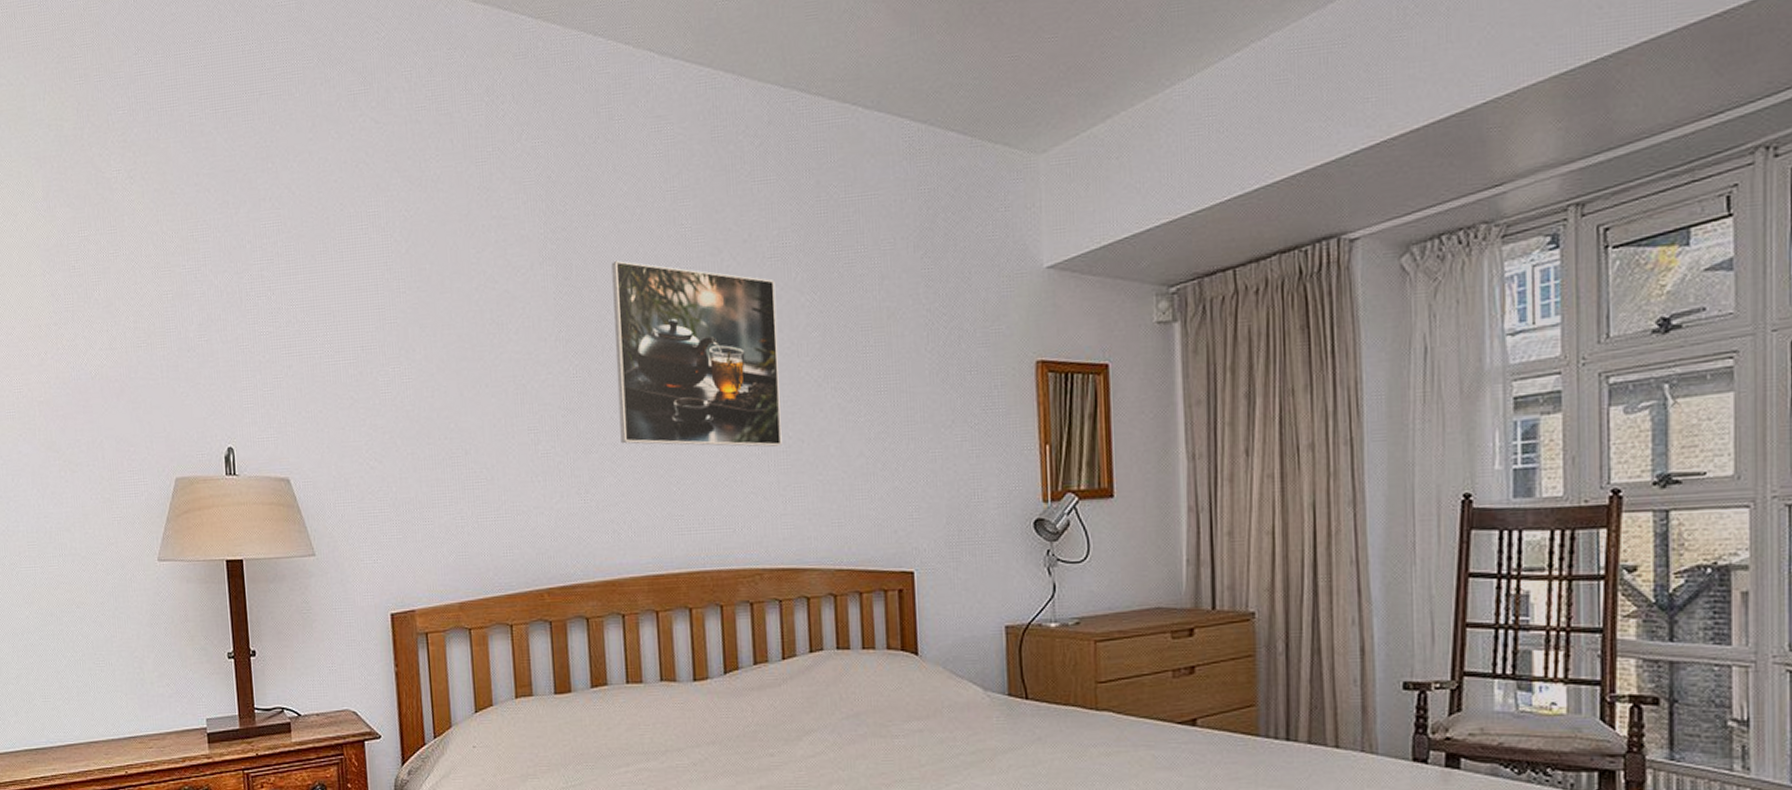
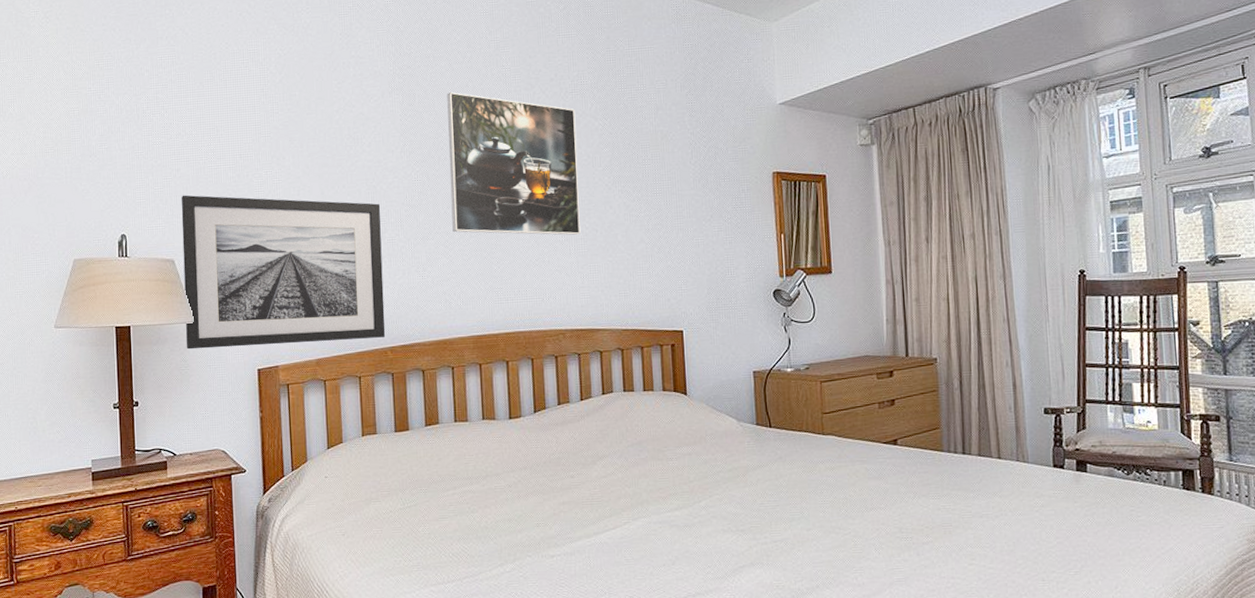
wall art: none [294,398,541,589] -> present [181,195,386,350]

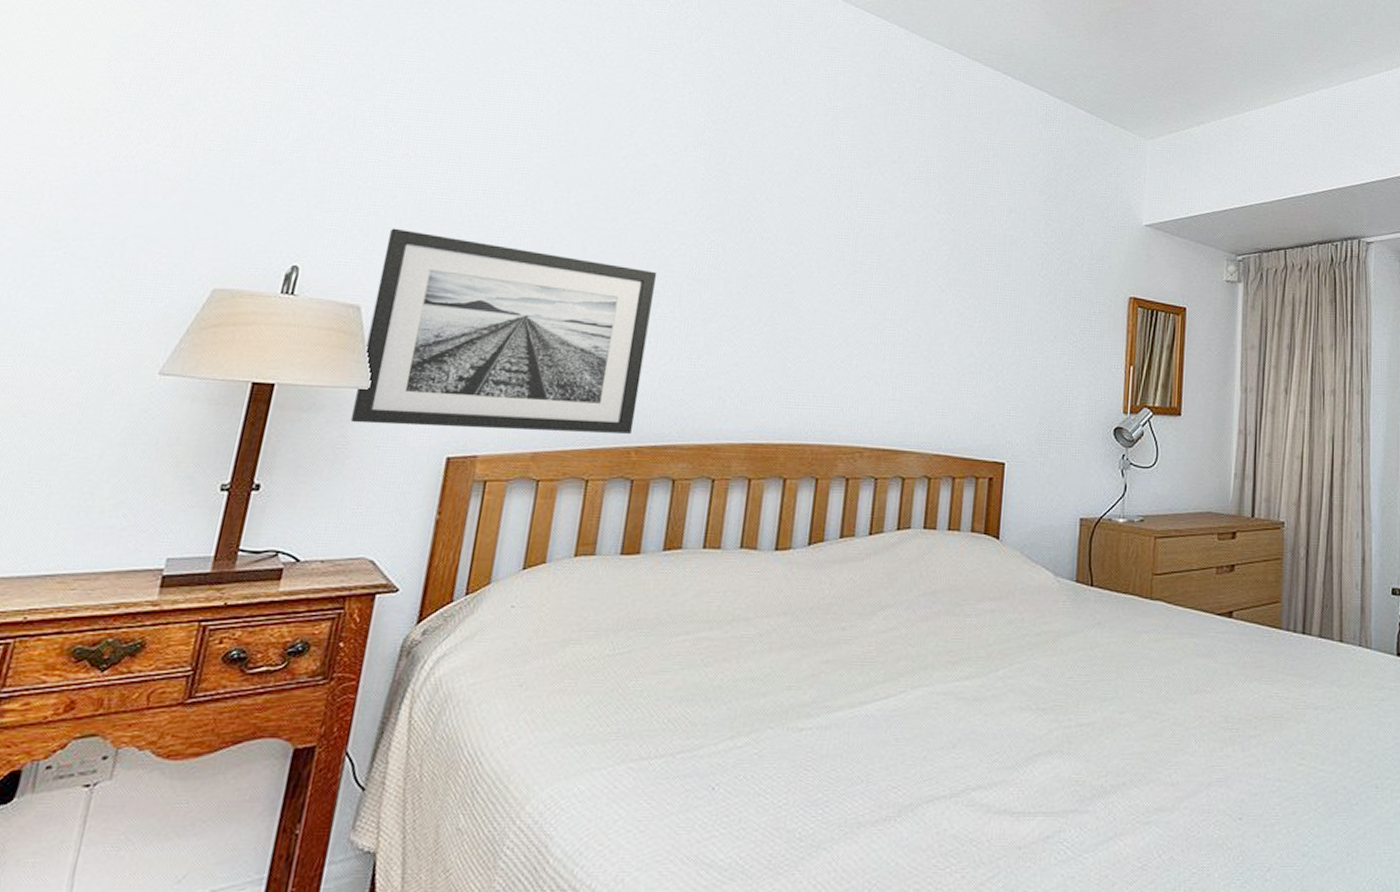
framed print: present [447,92,581,235] -> none [743,157,916,338]

